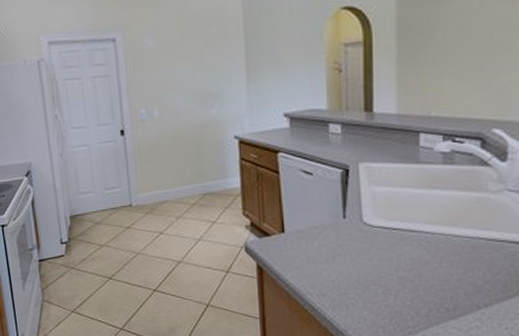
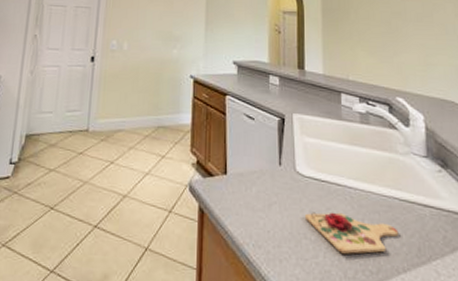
cutting board: none [372,257,482,295] -> present [304,212,399,254]

